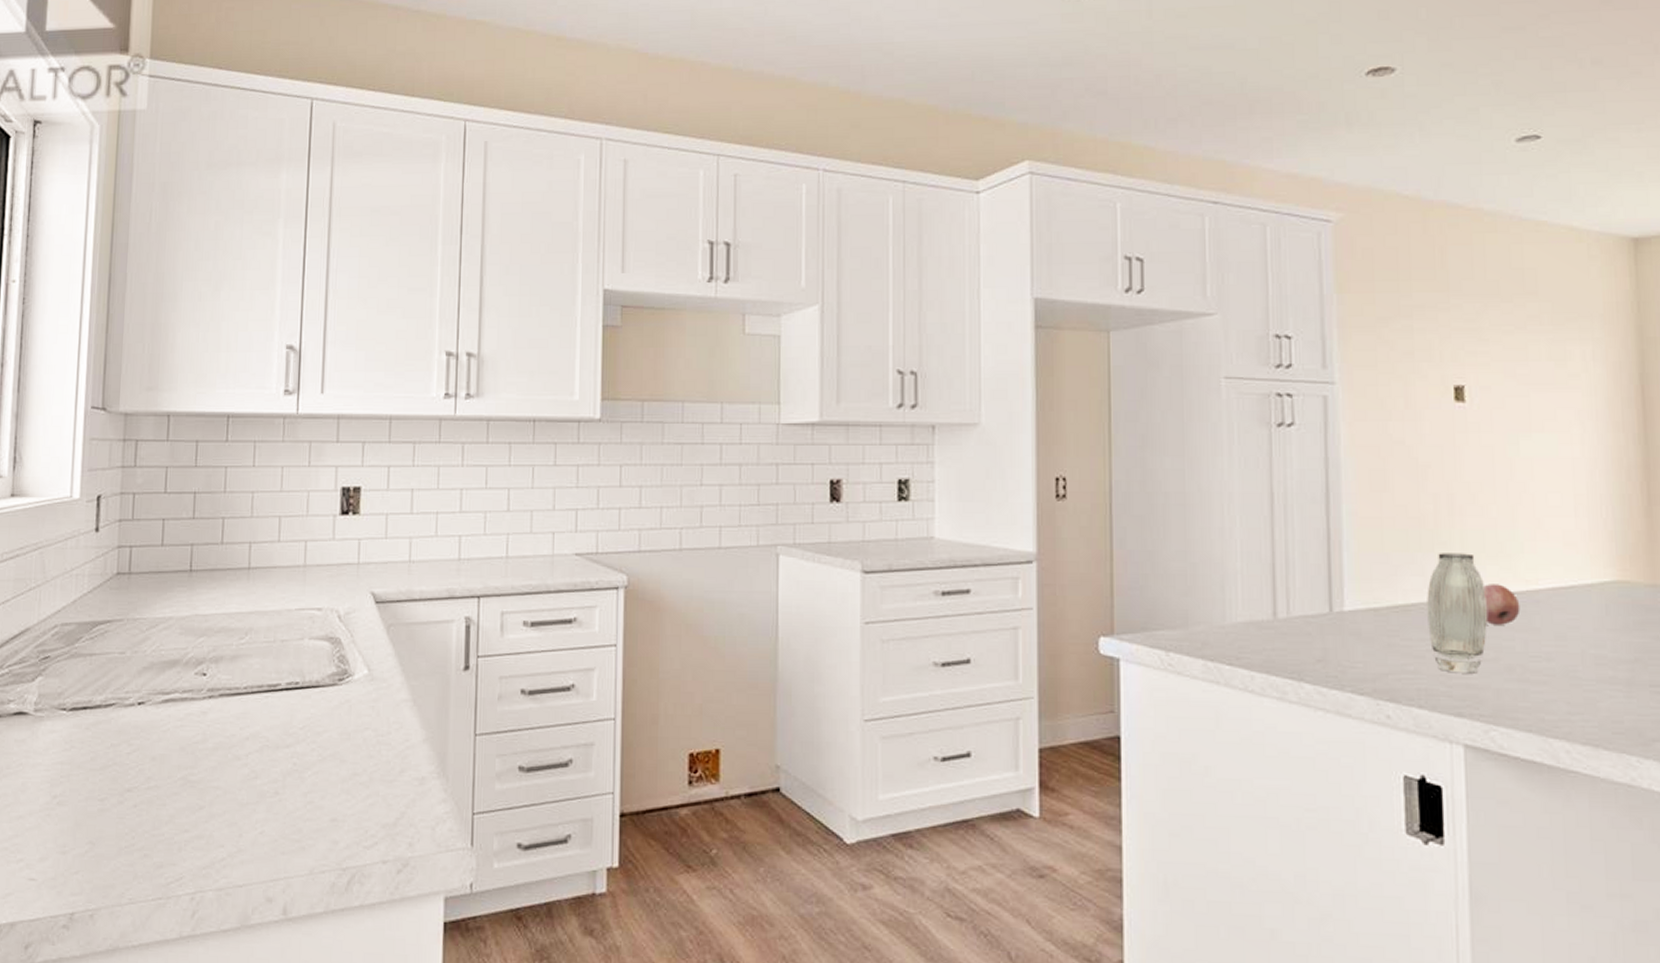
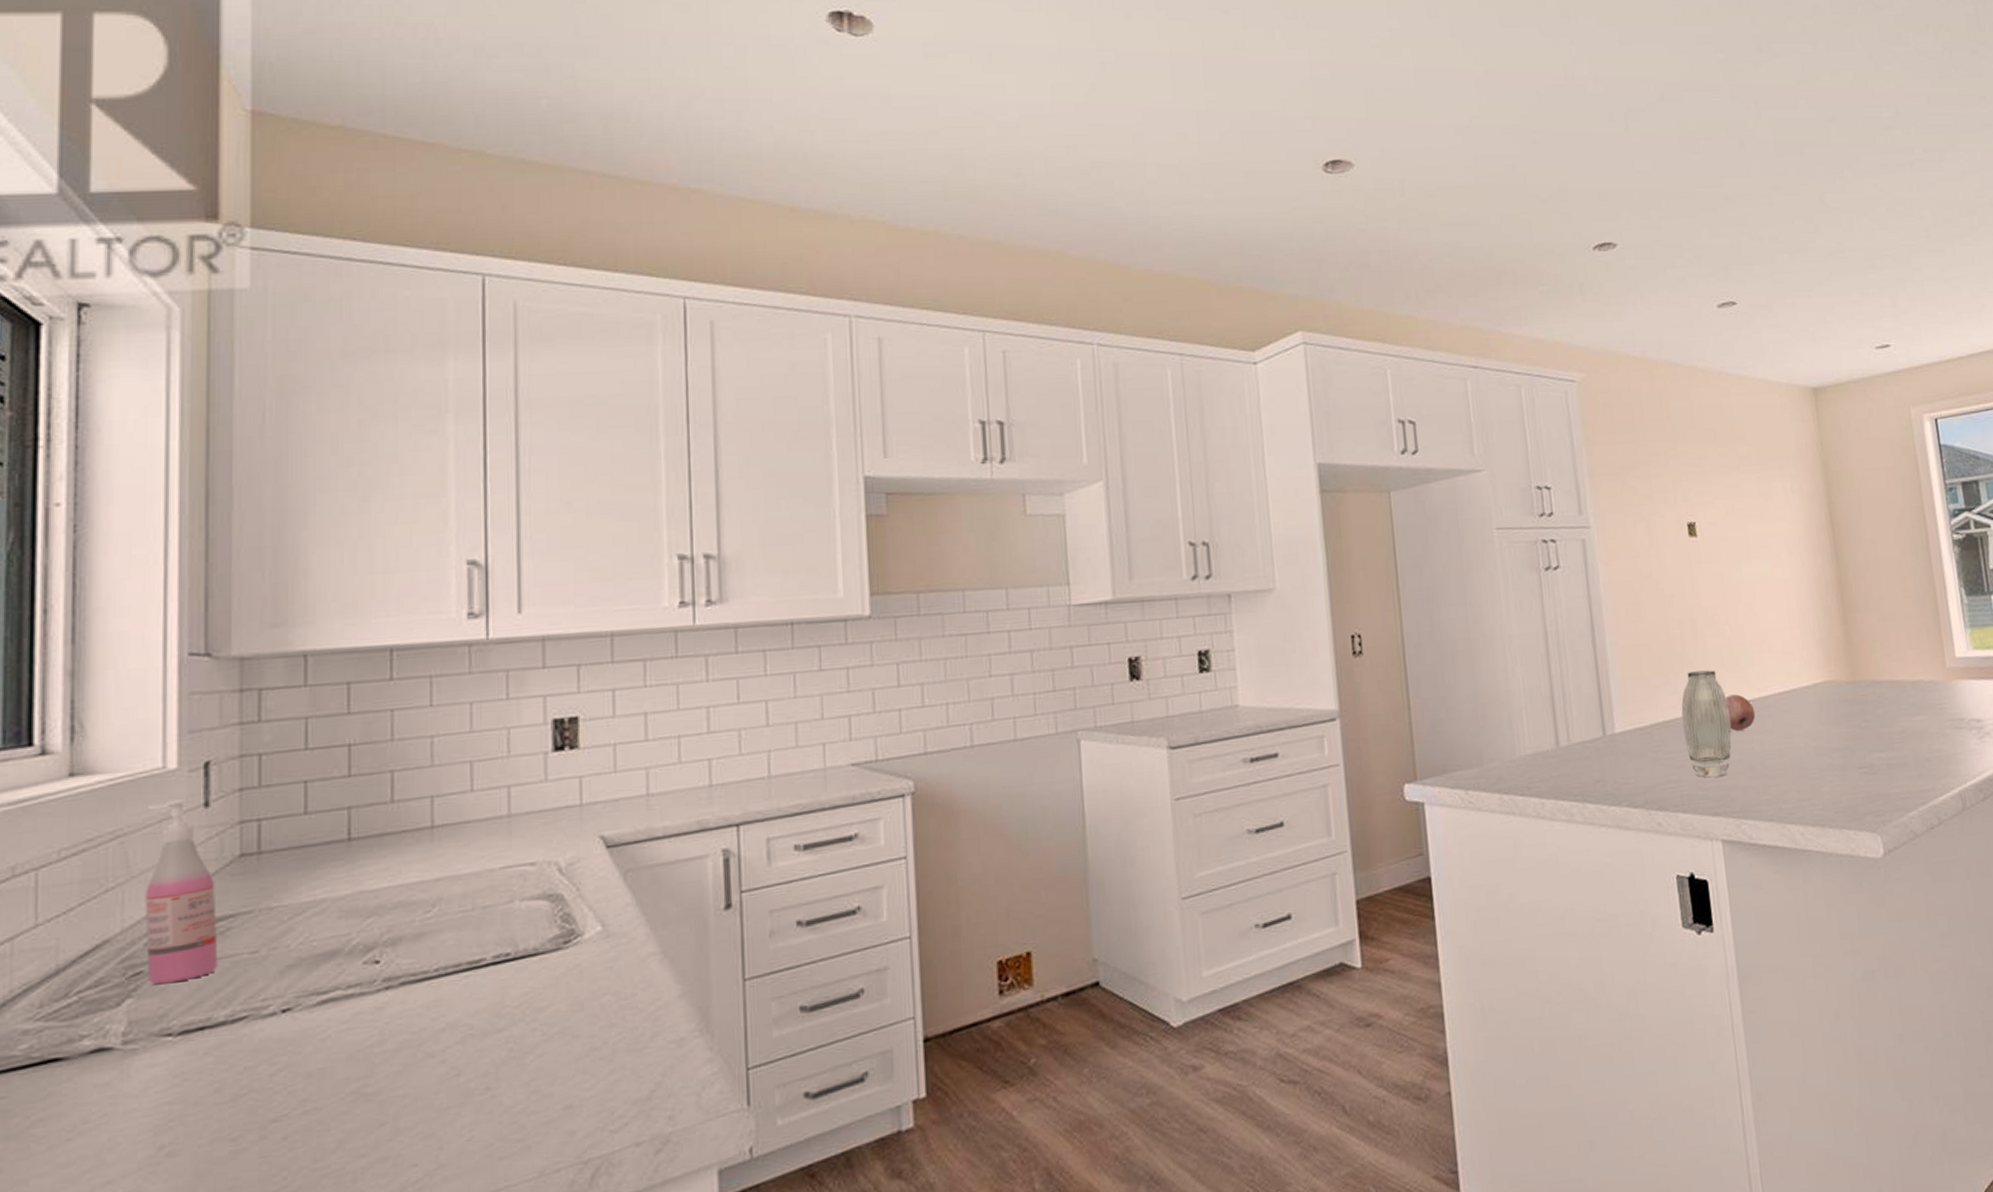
soap dispenser: none [52,523,100,669] -> present [145,799,218,985]

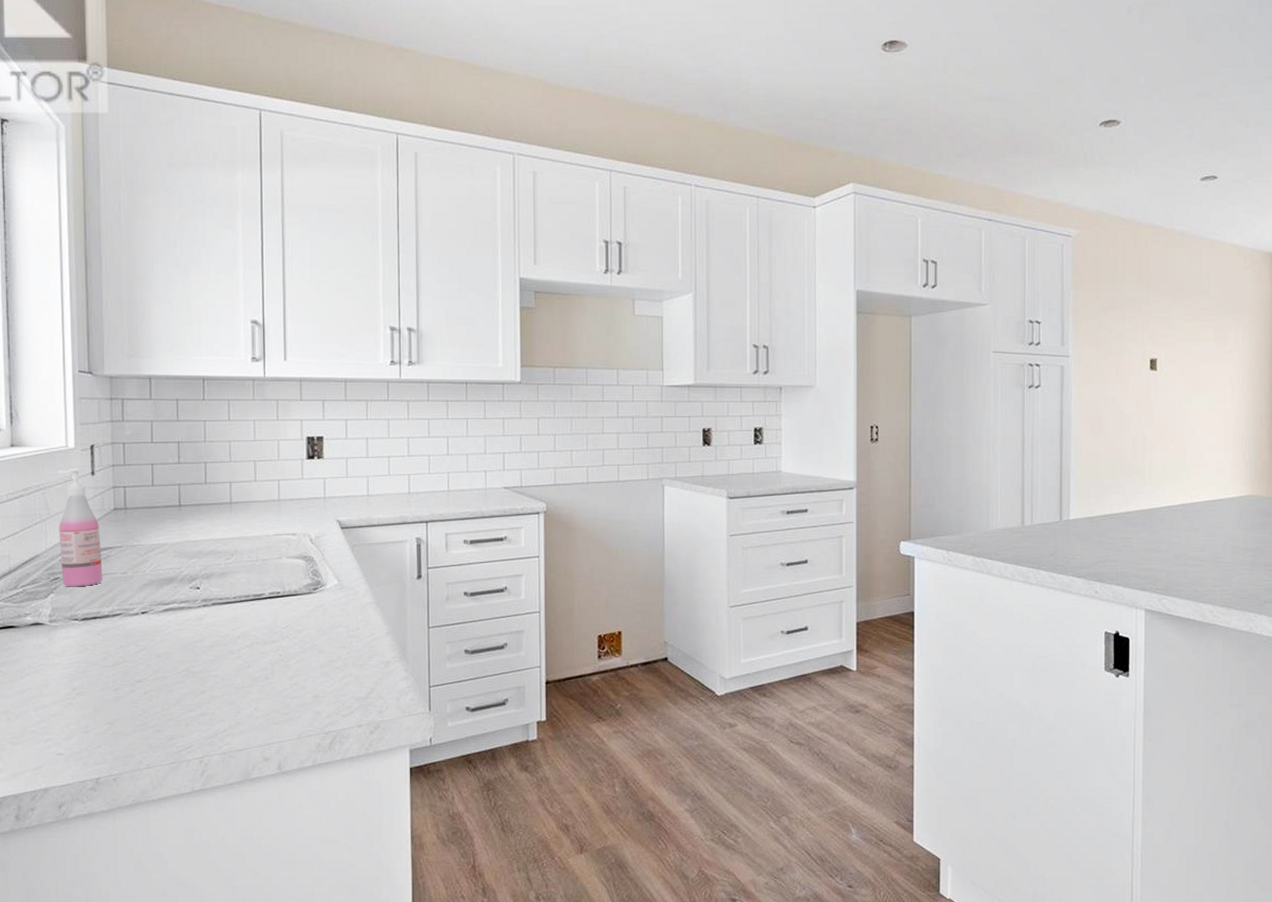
vase: present [1681,670,1732,778] -> none [1125,478,1165,561]
fruit: present [1725,694,1756,731] -> none [1163,499,1186,527]

